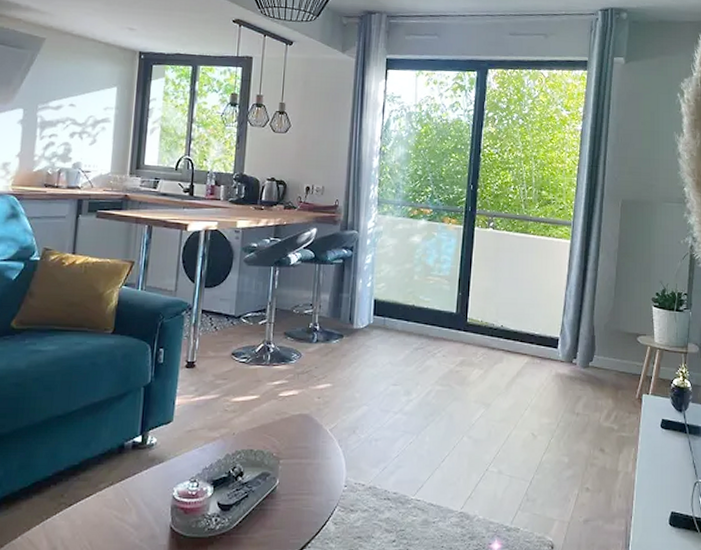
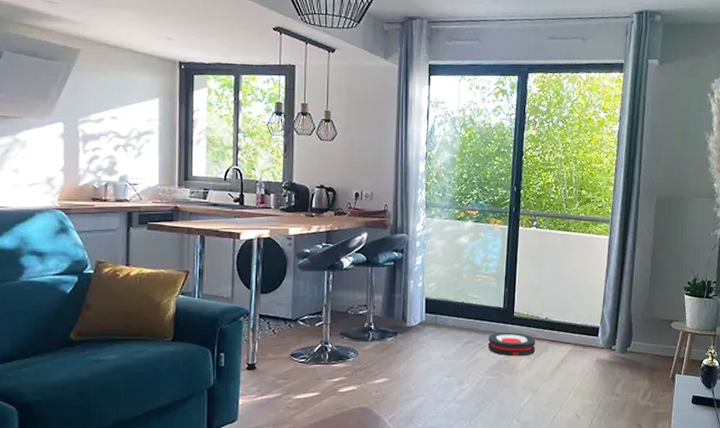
robot vacuum: none [438,339,490,367] -> present [487,332,536,357]

